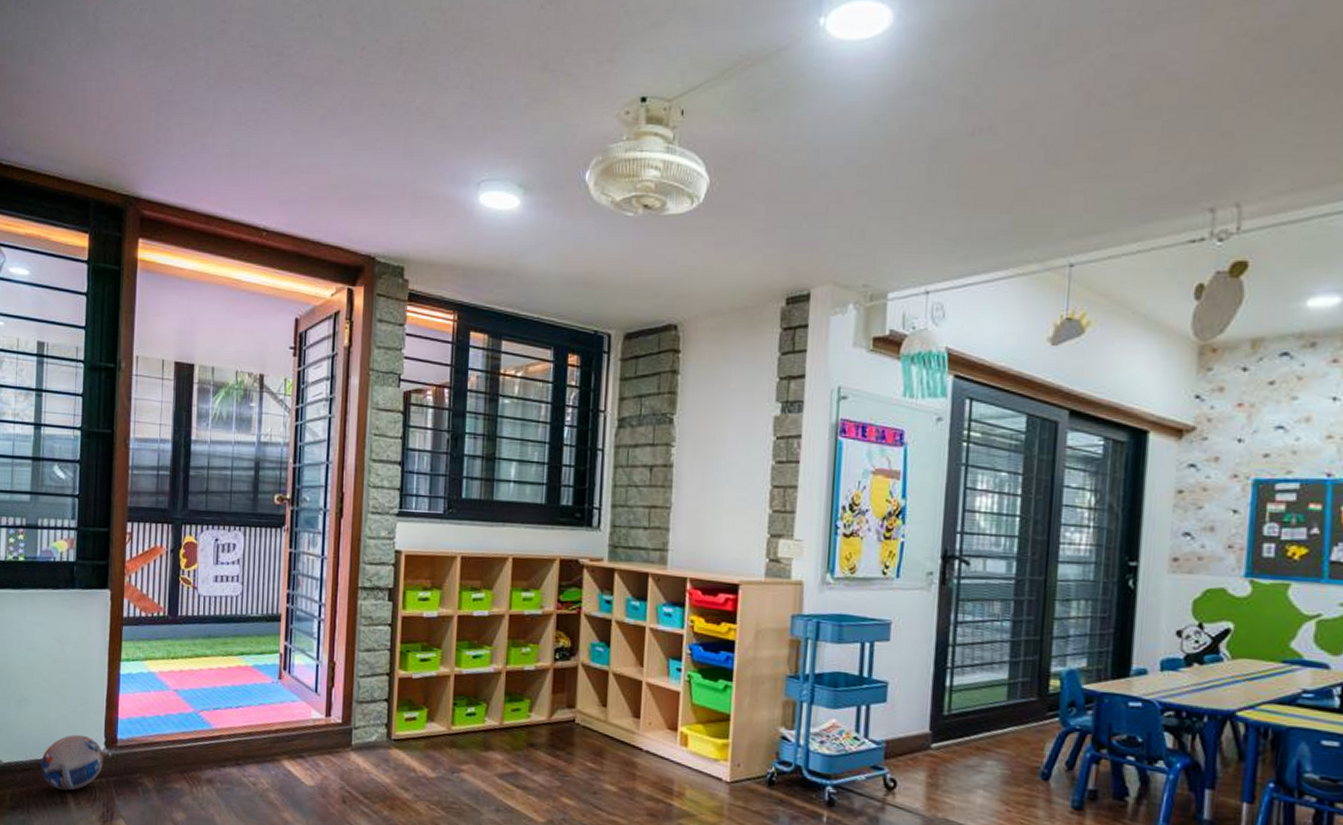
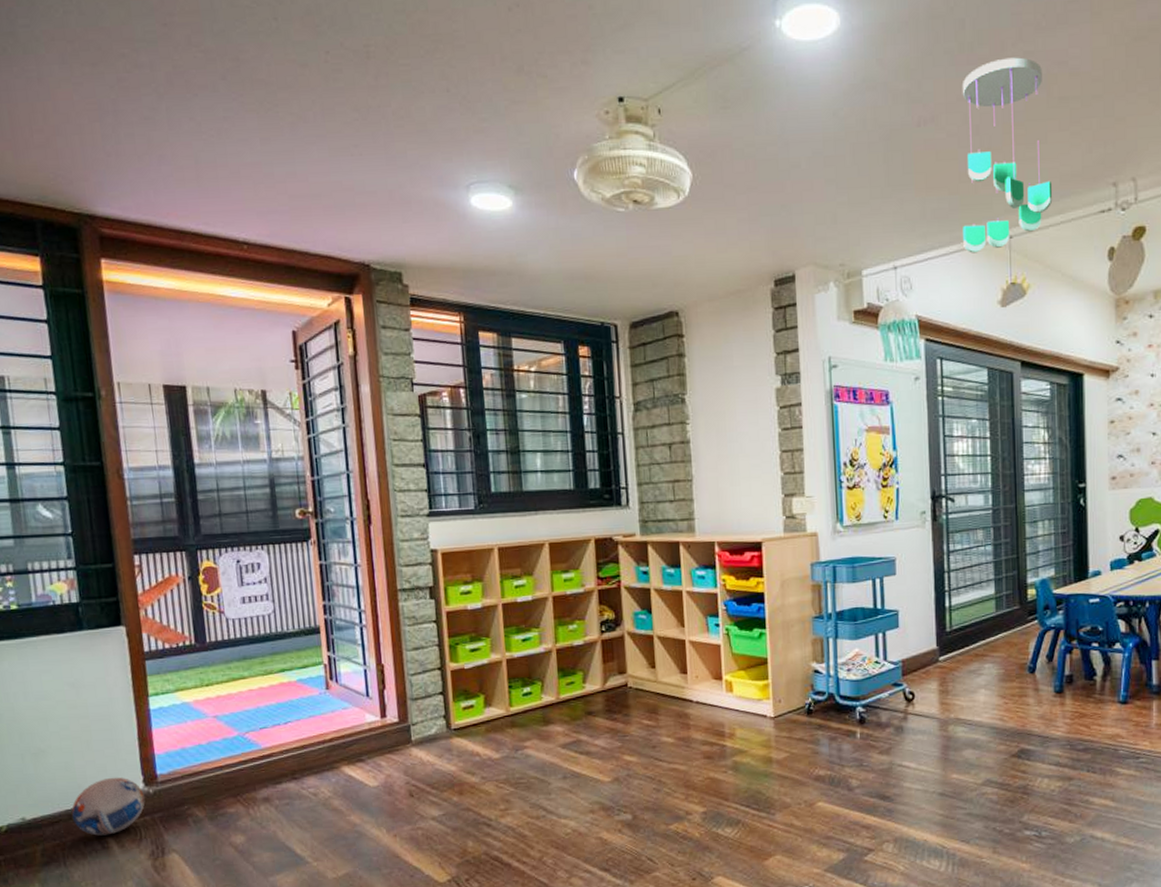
ceiling mobile: none [1012,60,1131,282] -> present [963,57,1053,253]

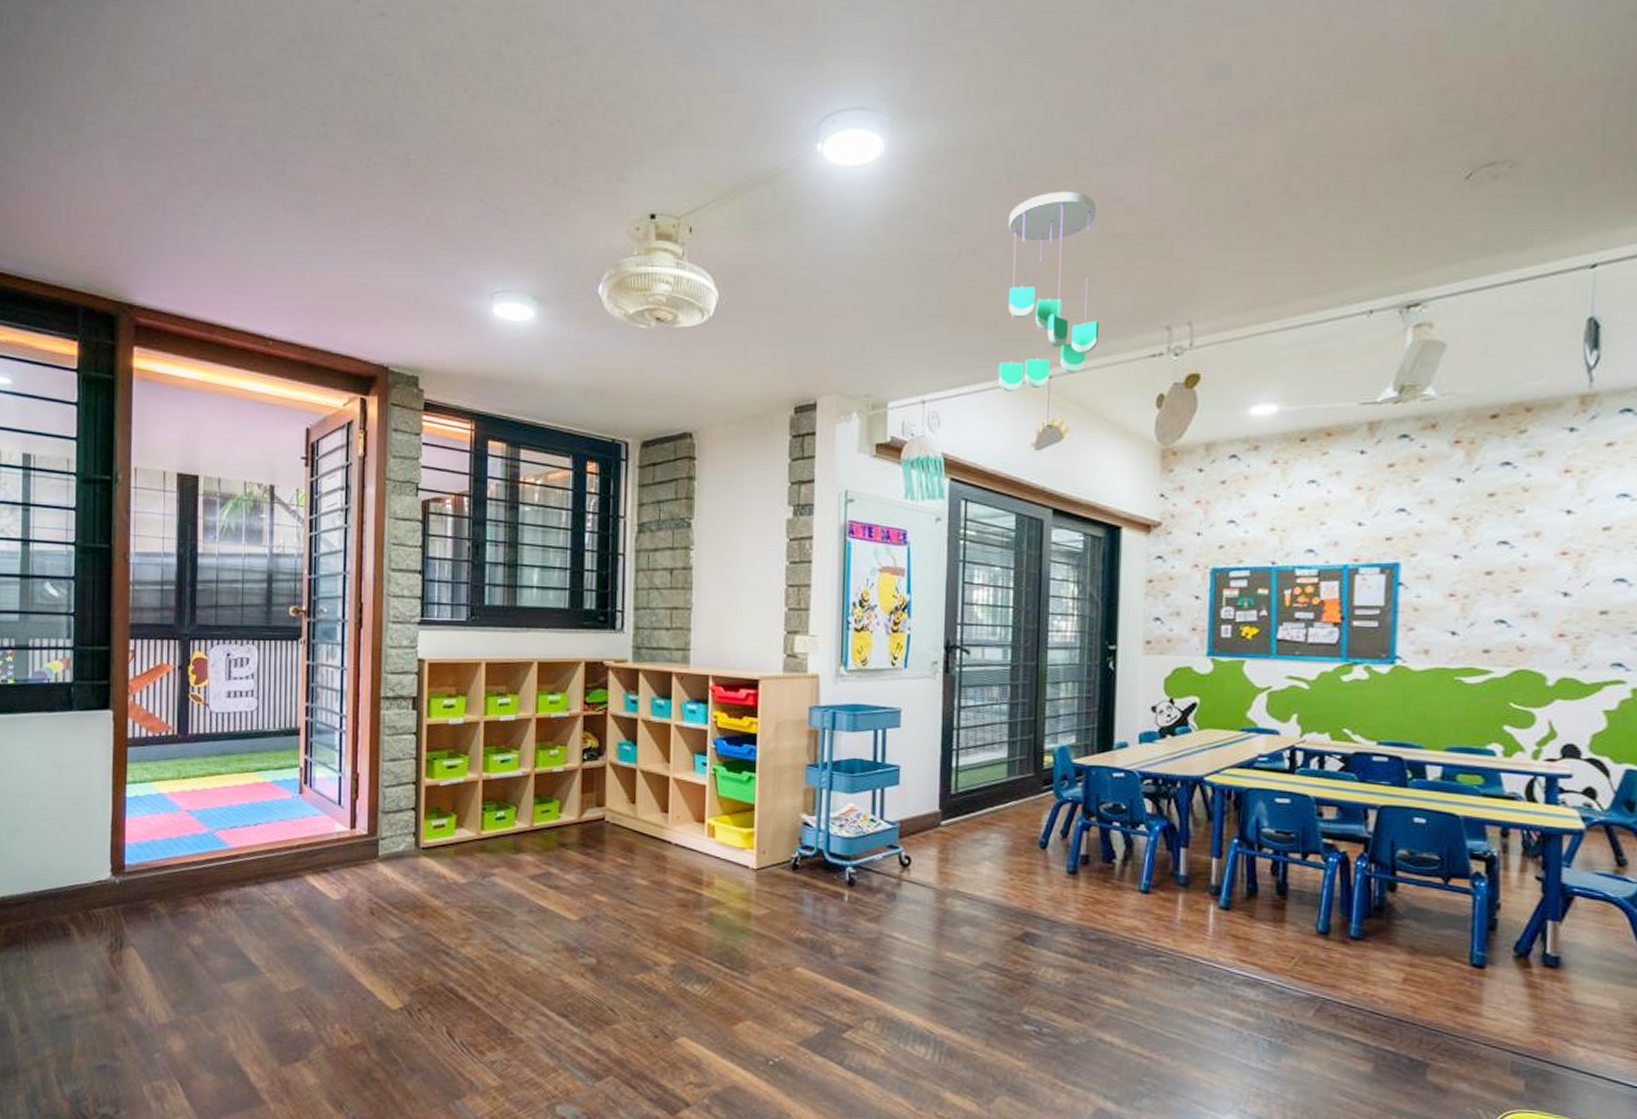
ball: present [71,777,145,836] -> none [38,862,110,922]

